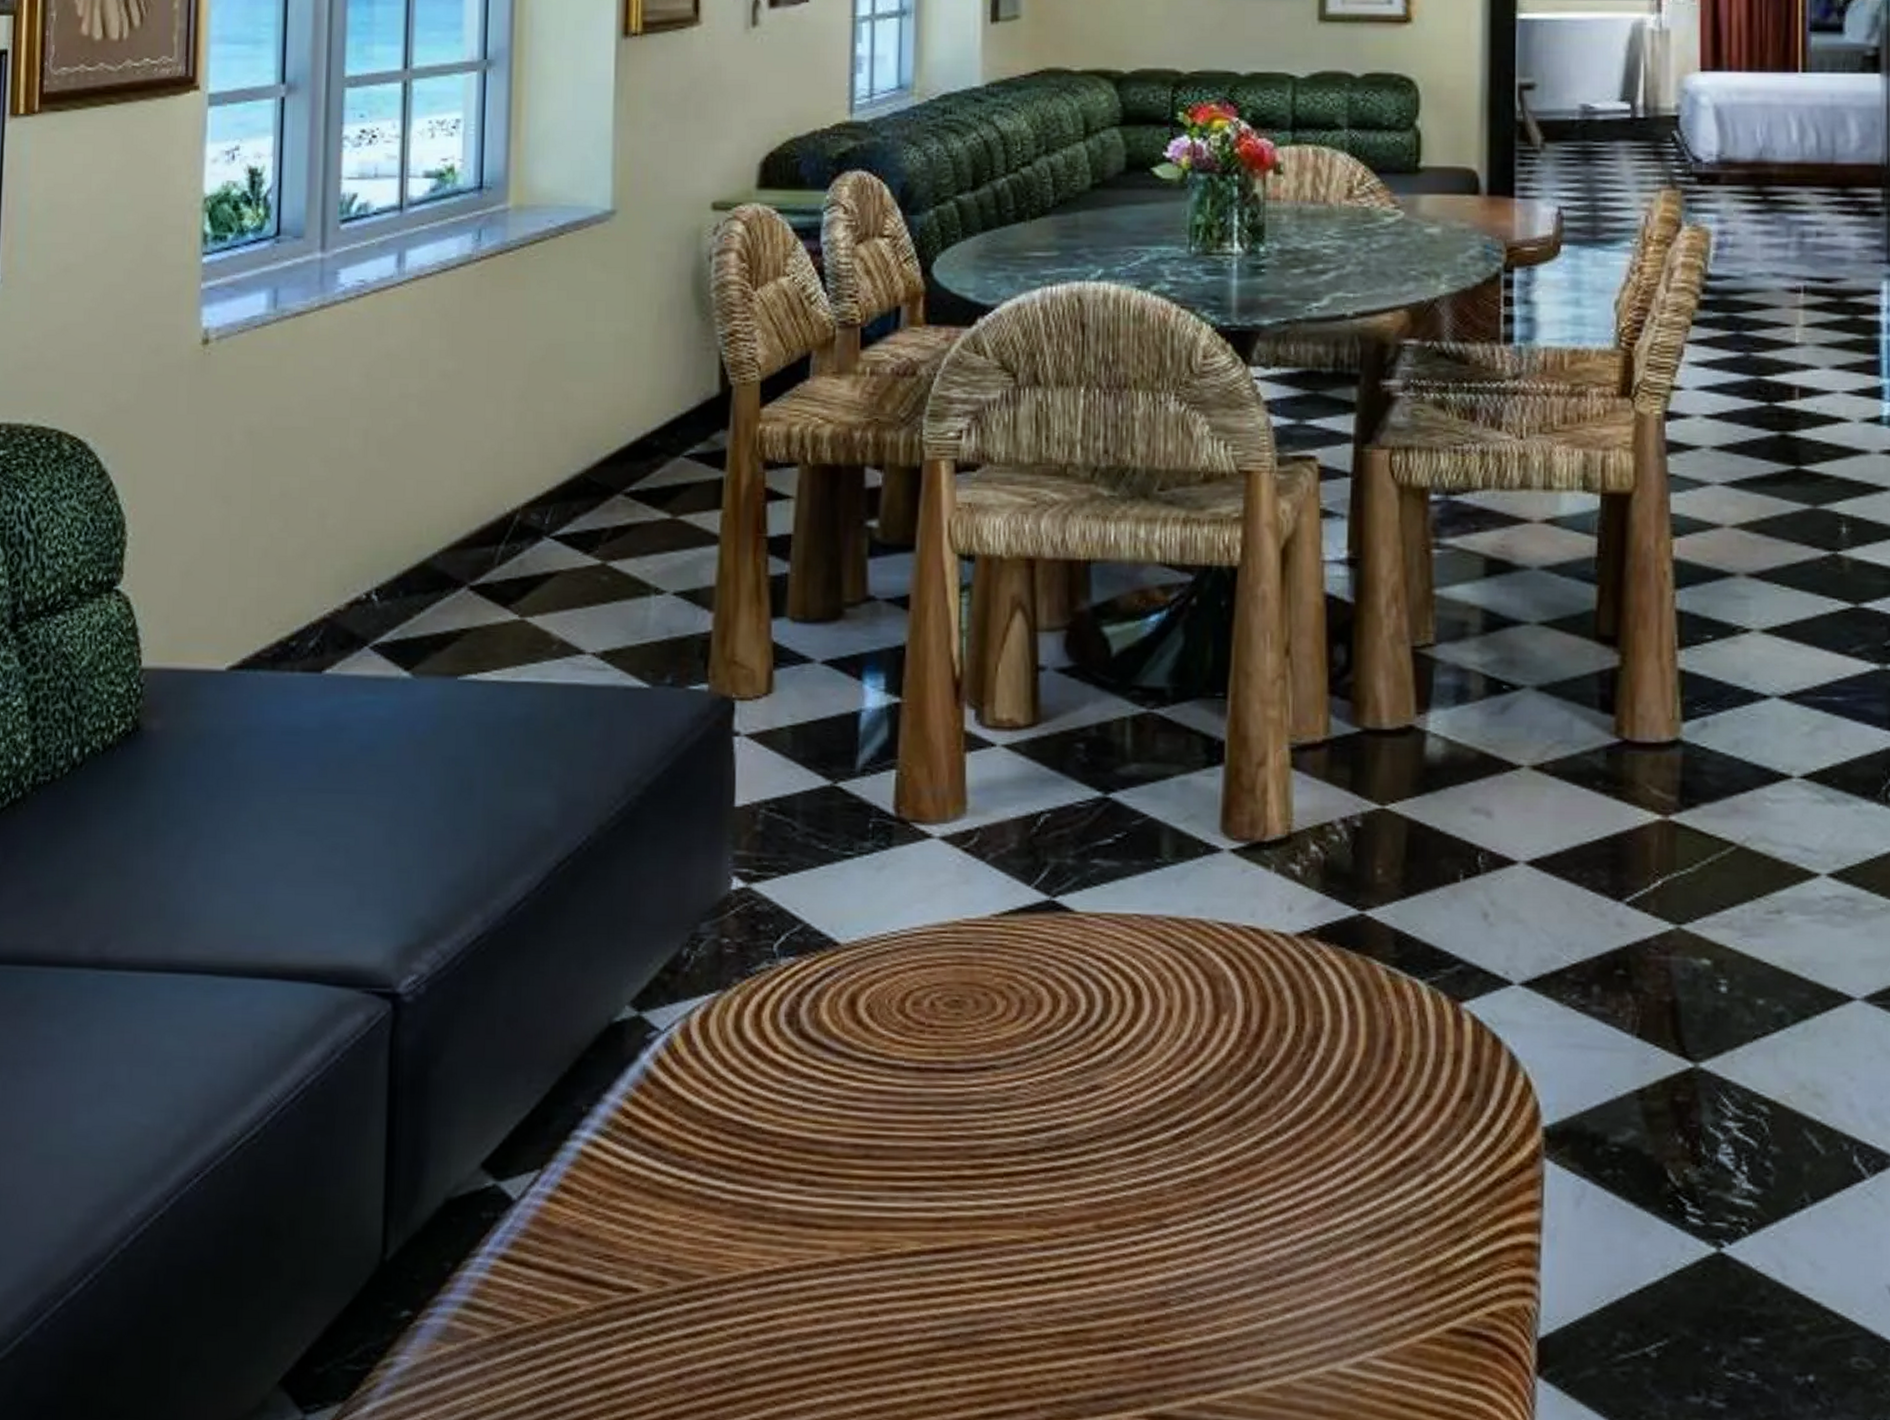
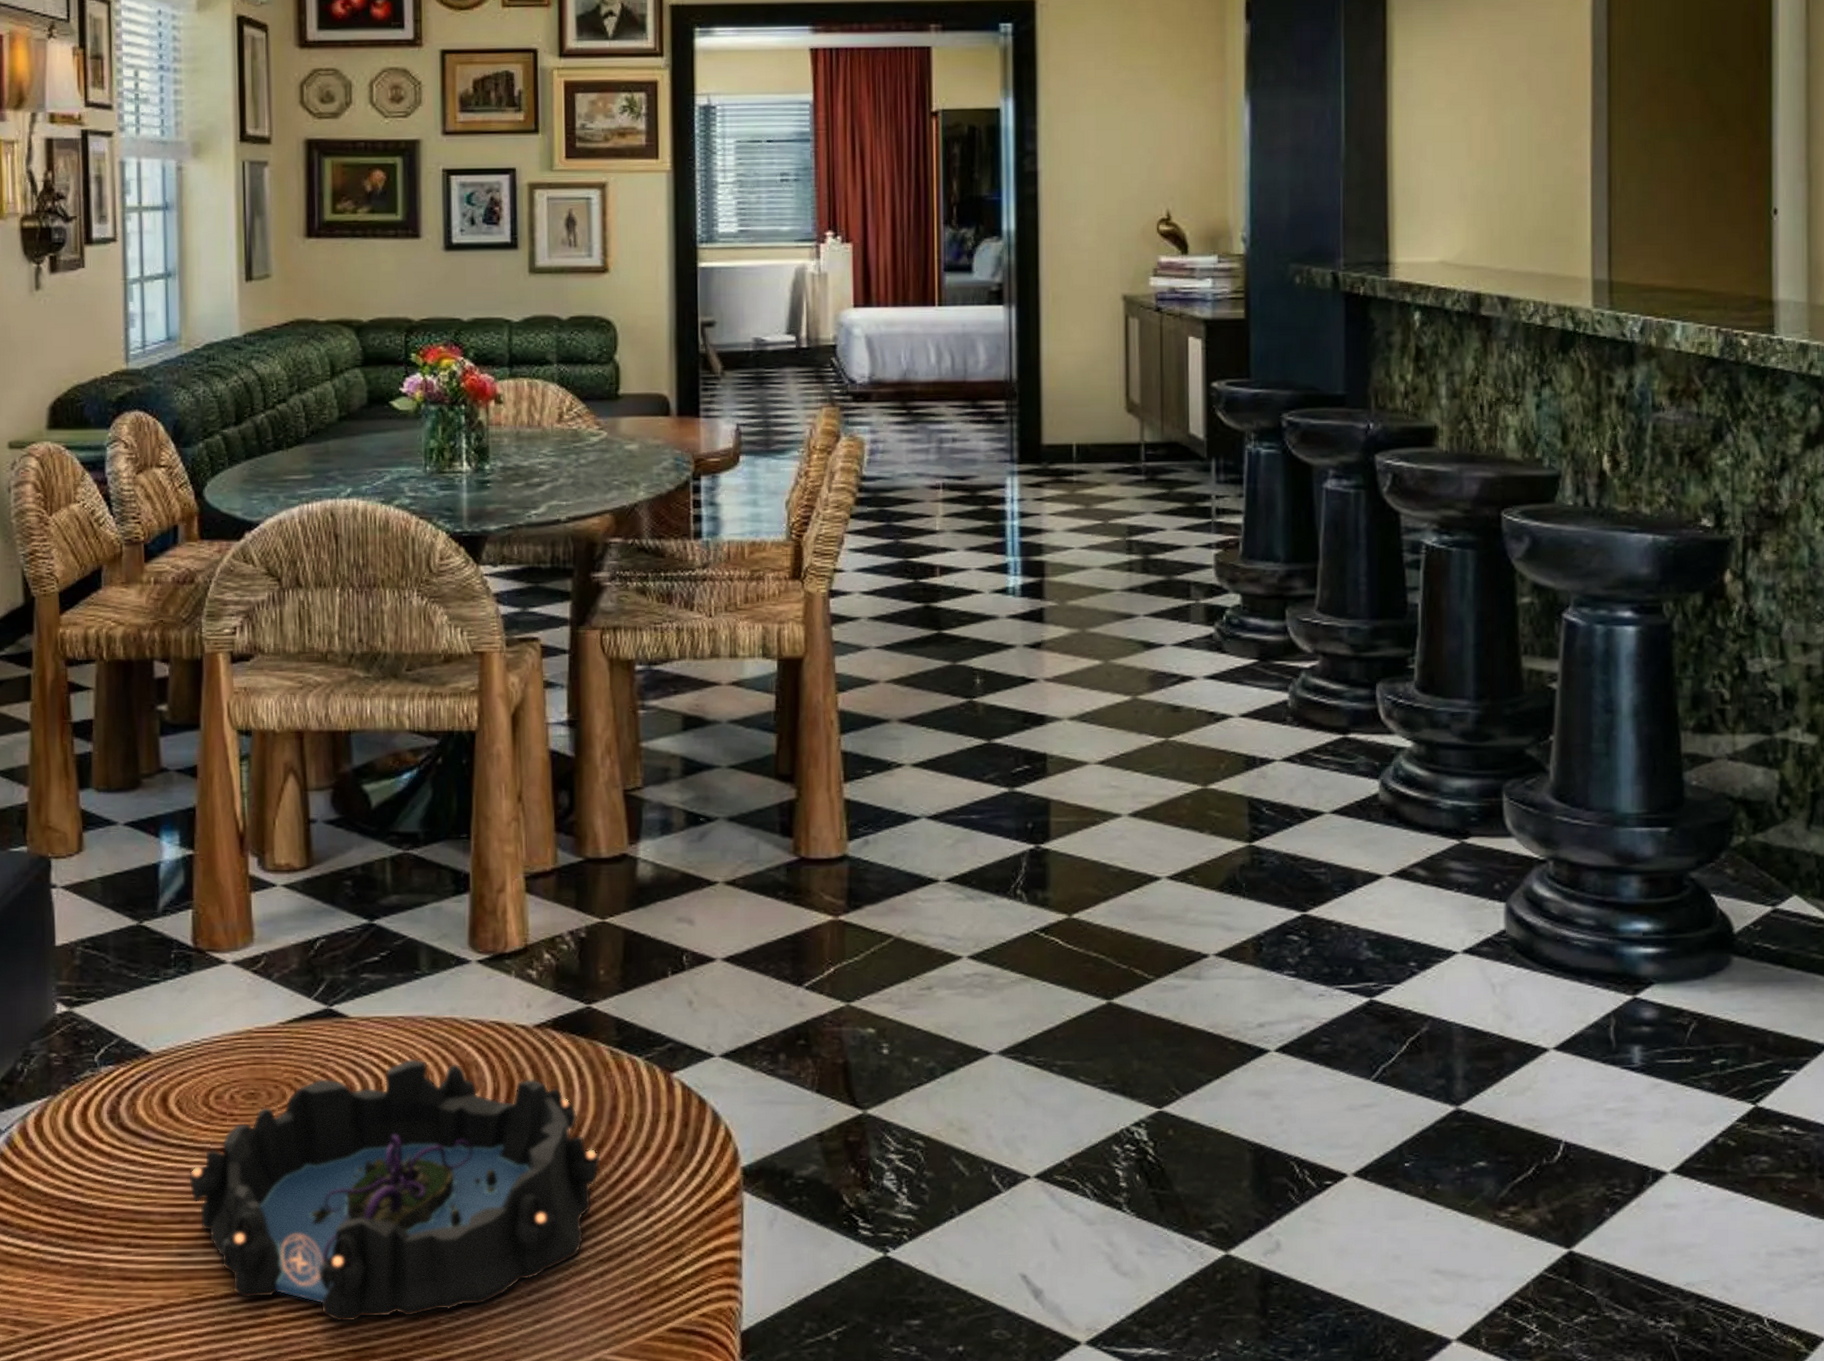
decorative bowl: none [877,967,1371,1296] -> present [189,1058,601,1322]

